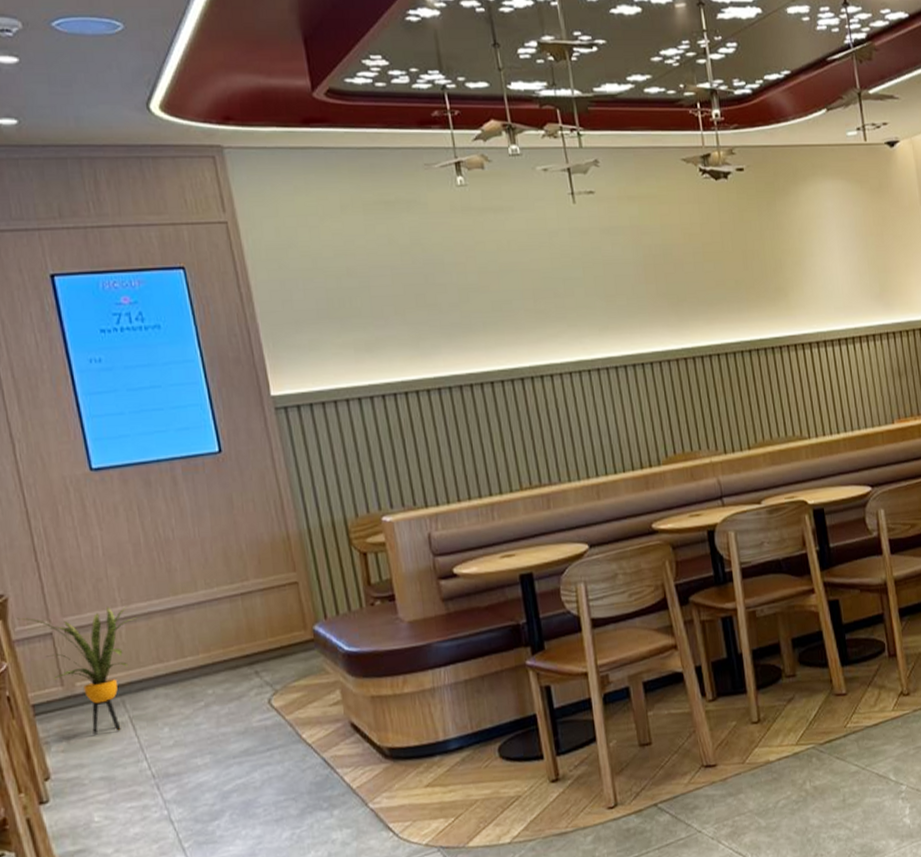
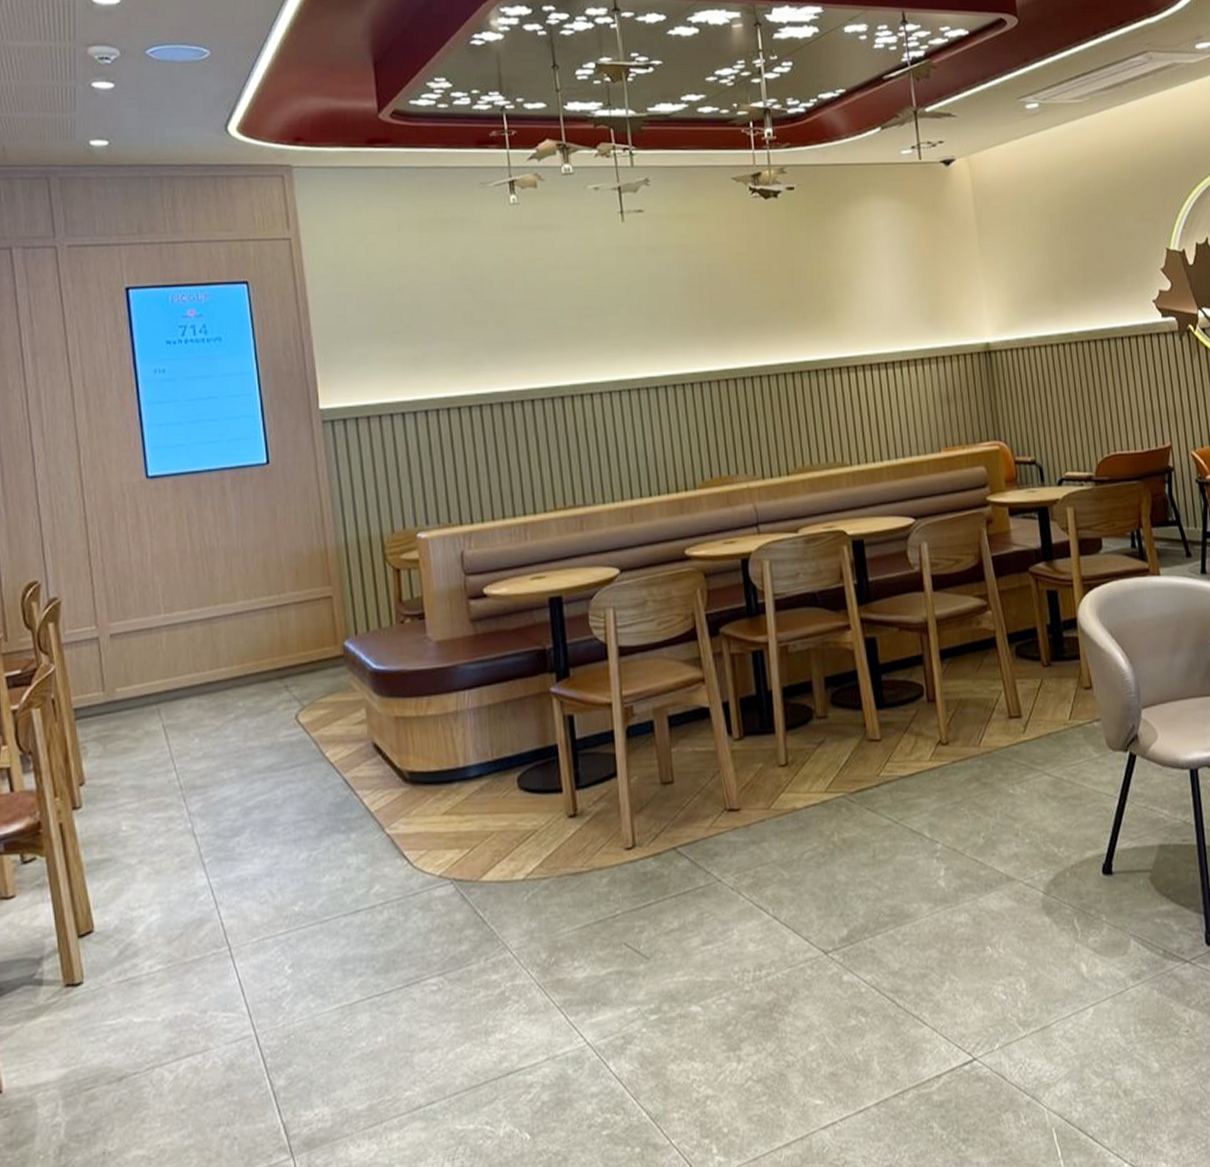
house plant: present [17,606,141,735] -> none [67,613,181,742]

